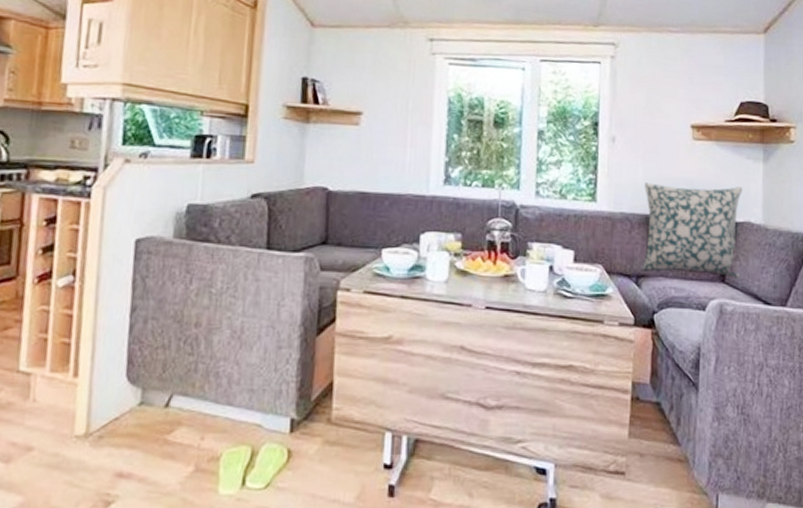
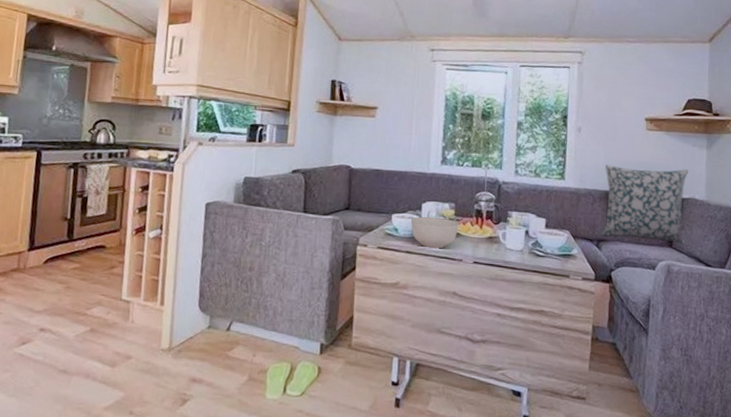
bowl: none [405,251,467,292] -> present [410,216,459,249]

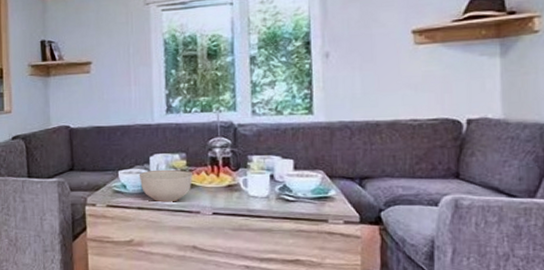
pillow: present [601,164,689,244] -> none [363,84,478,175]

